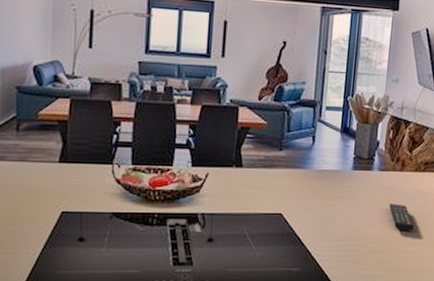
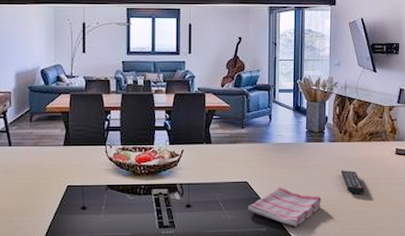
dish towel: none [280,220,365,268] -> present [248,187,321,228]

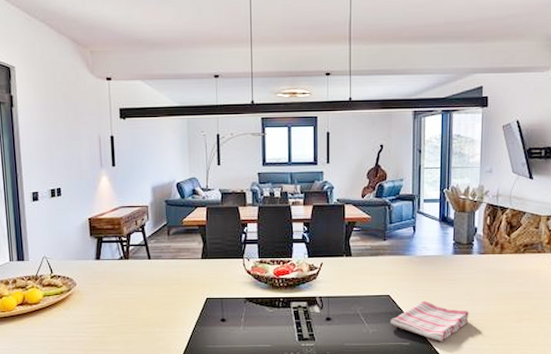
remote control: present [340,170,365,194] -> none [490,284,518,309]

